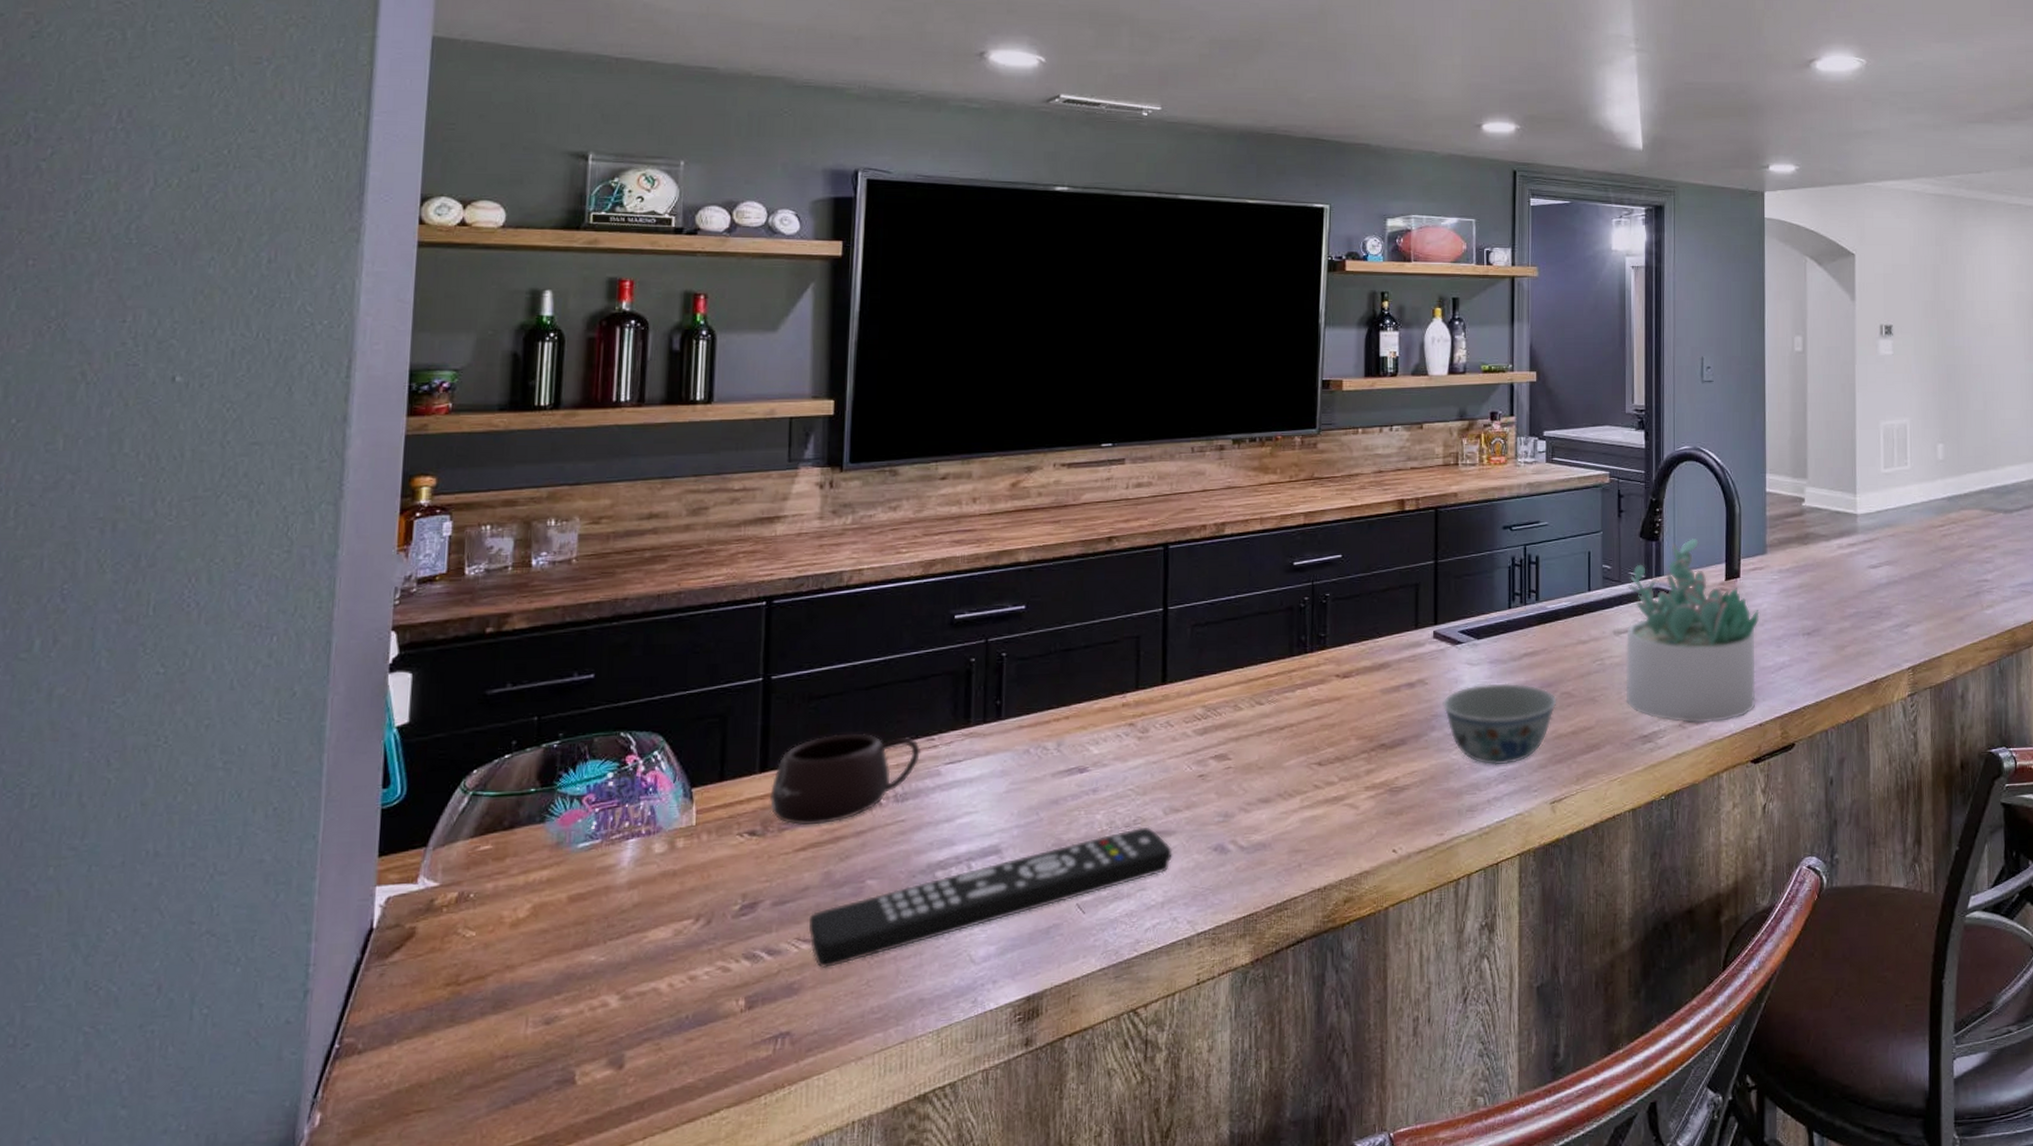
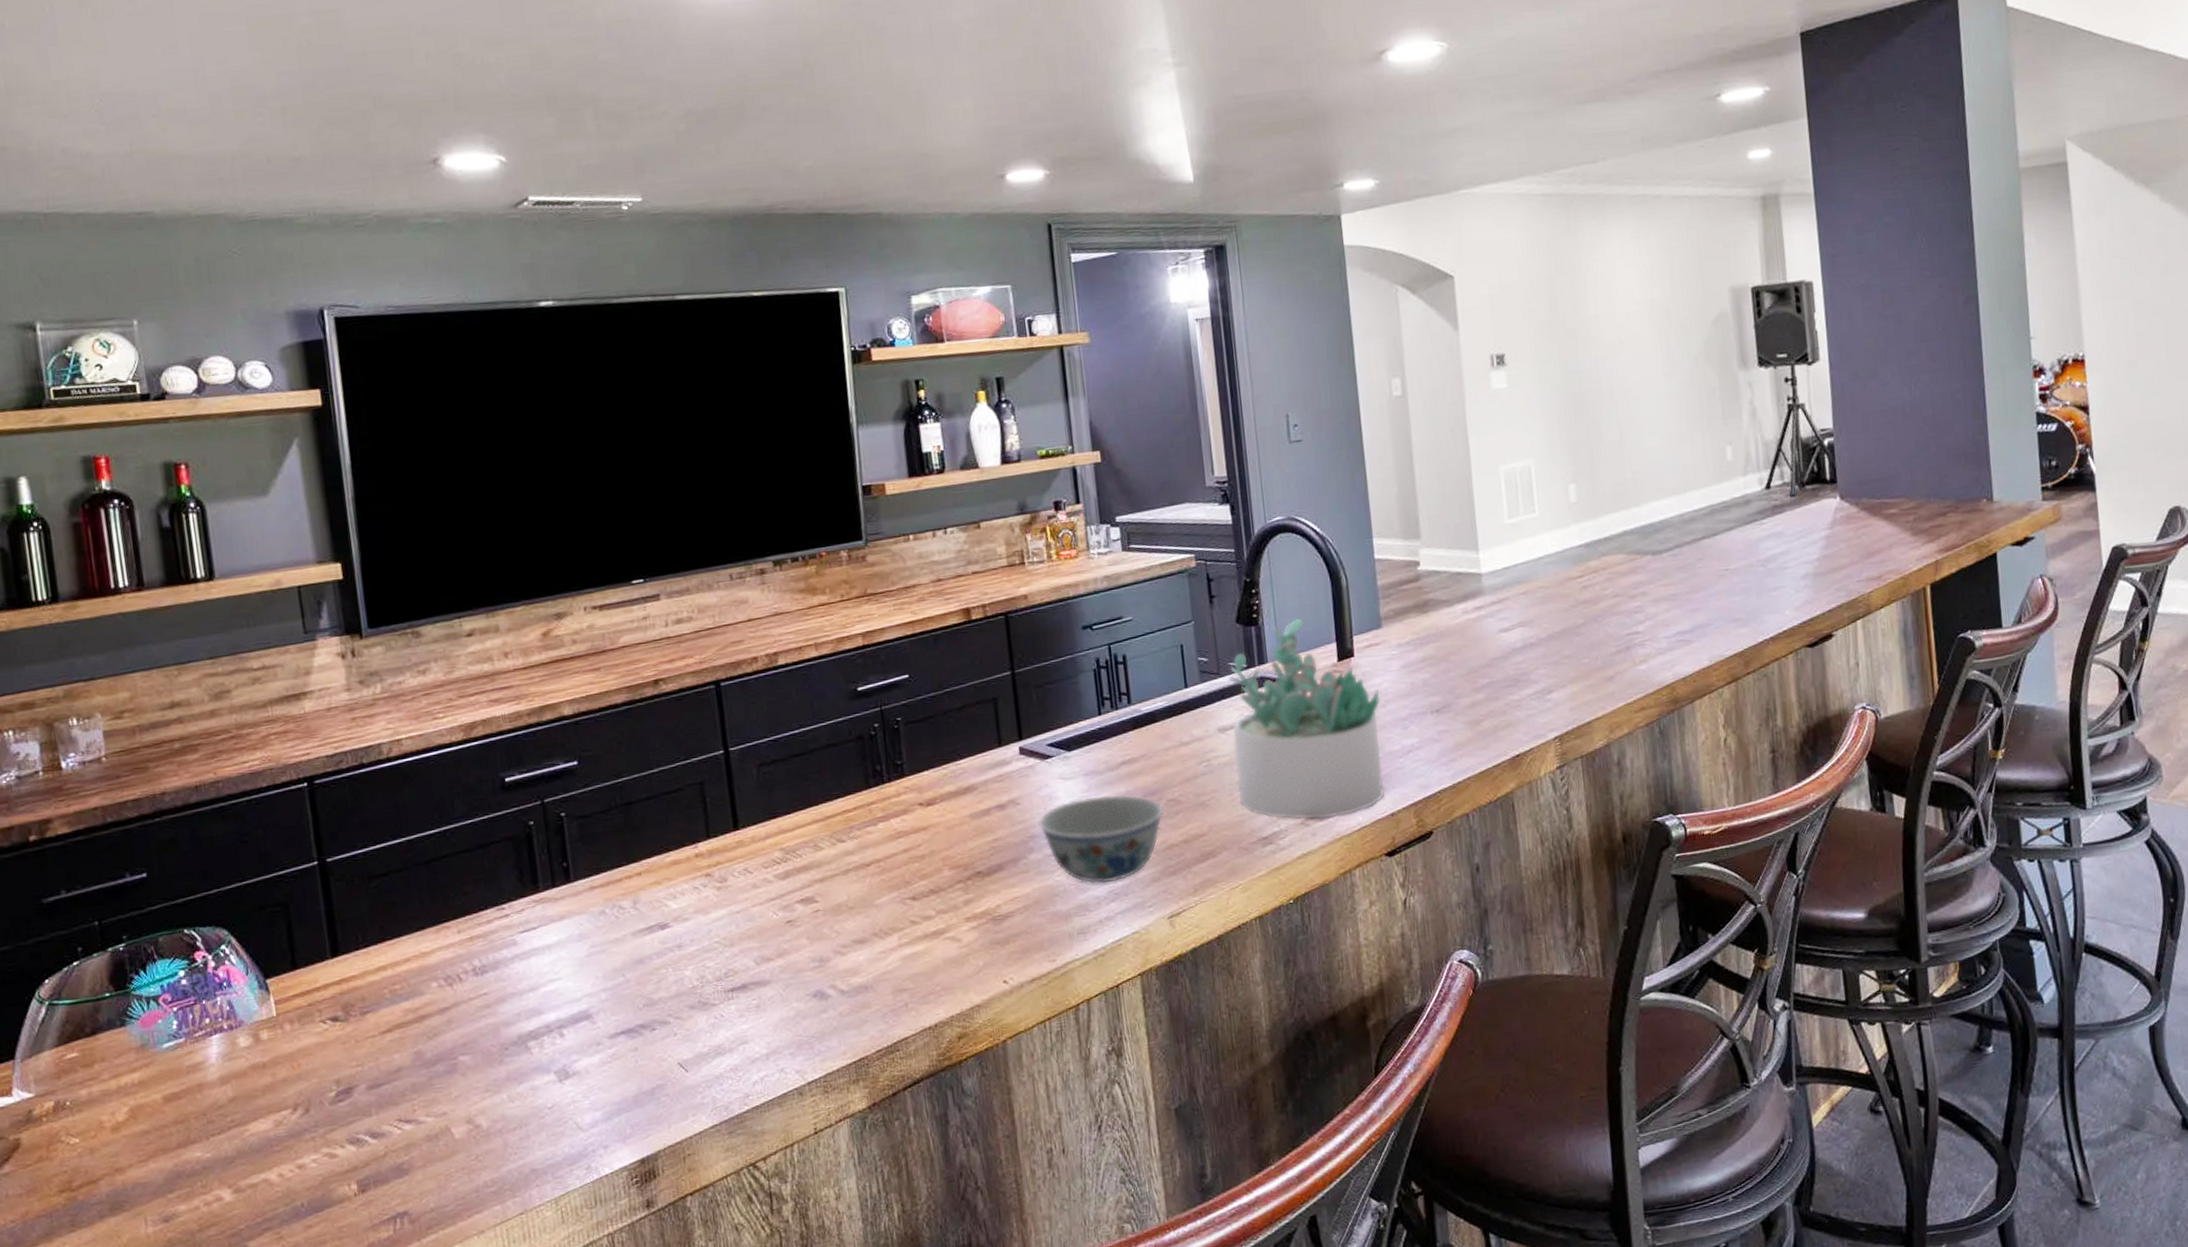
mug: present [770,733,922,825] -> none [345,908,494,1008]
remote control: present [808,826,1172,969] -> none [407,978,771,1148]

